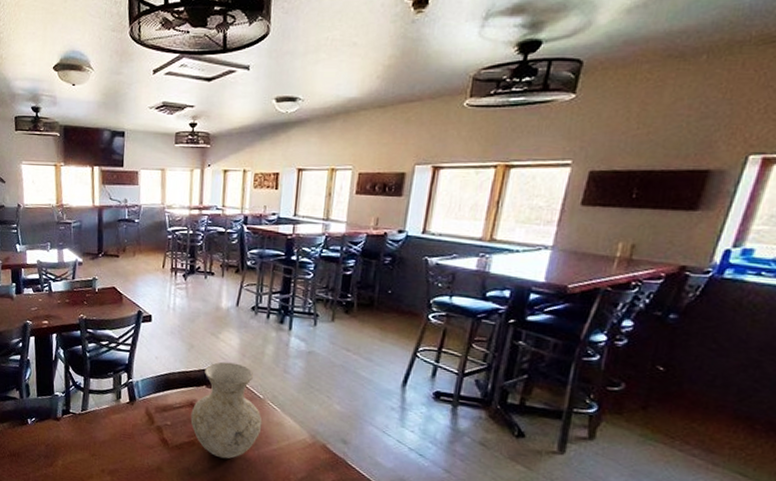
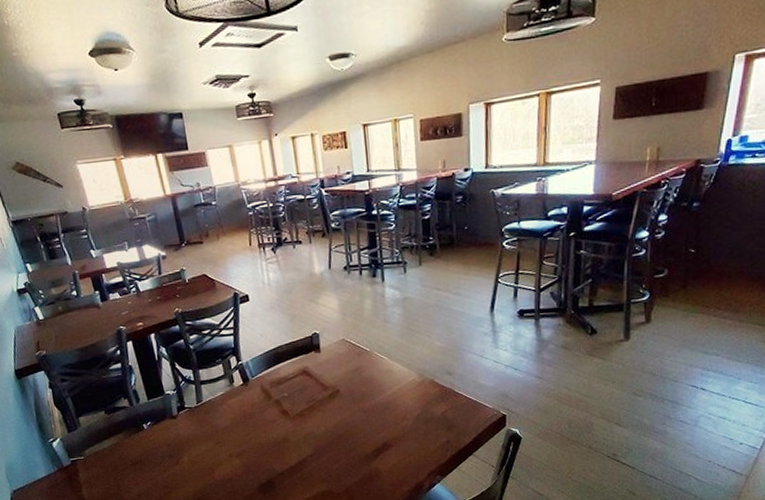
vase: present [190,361,263,459] -> none [305,323,374,416]

